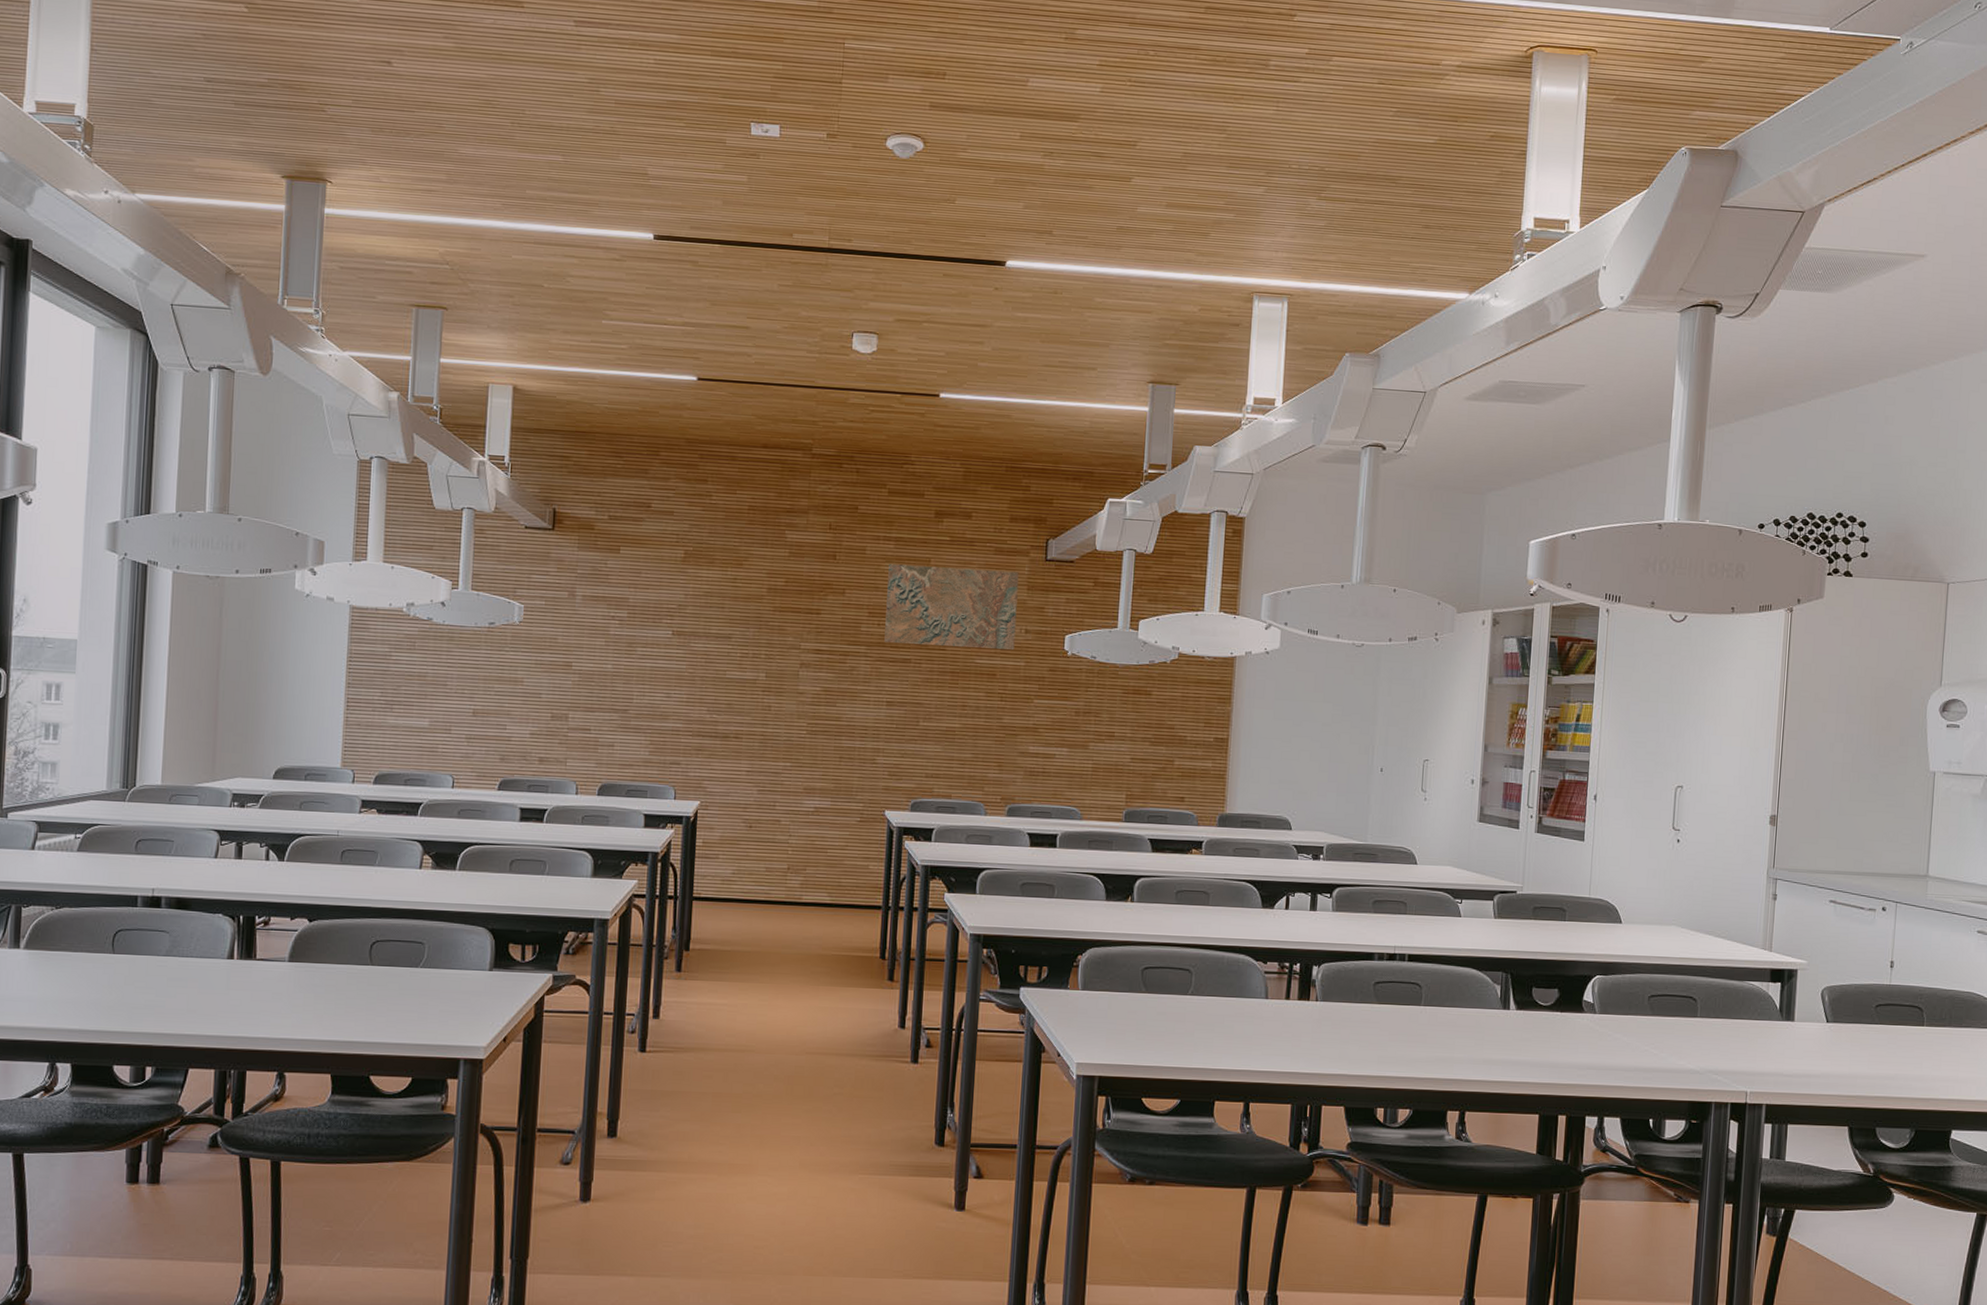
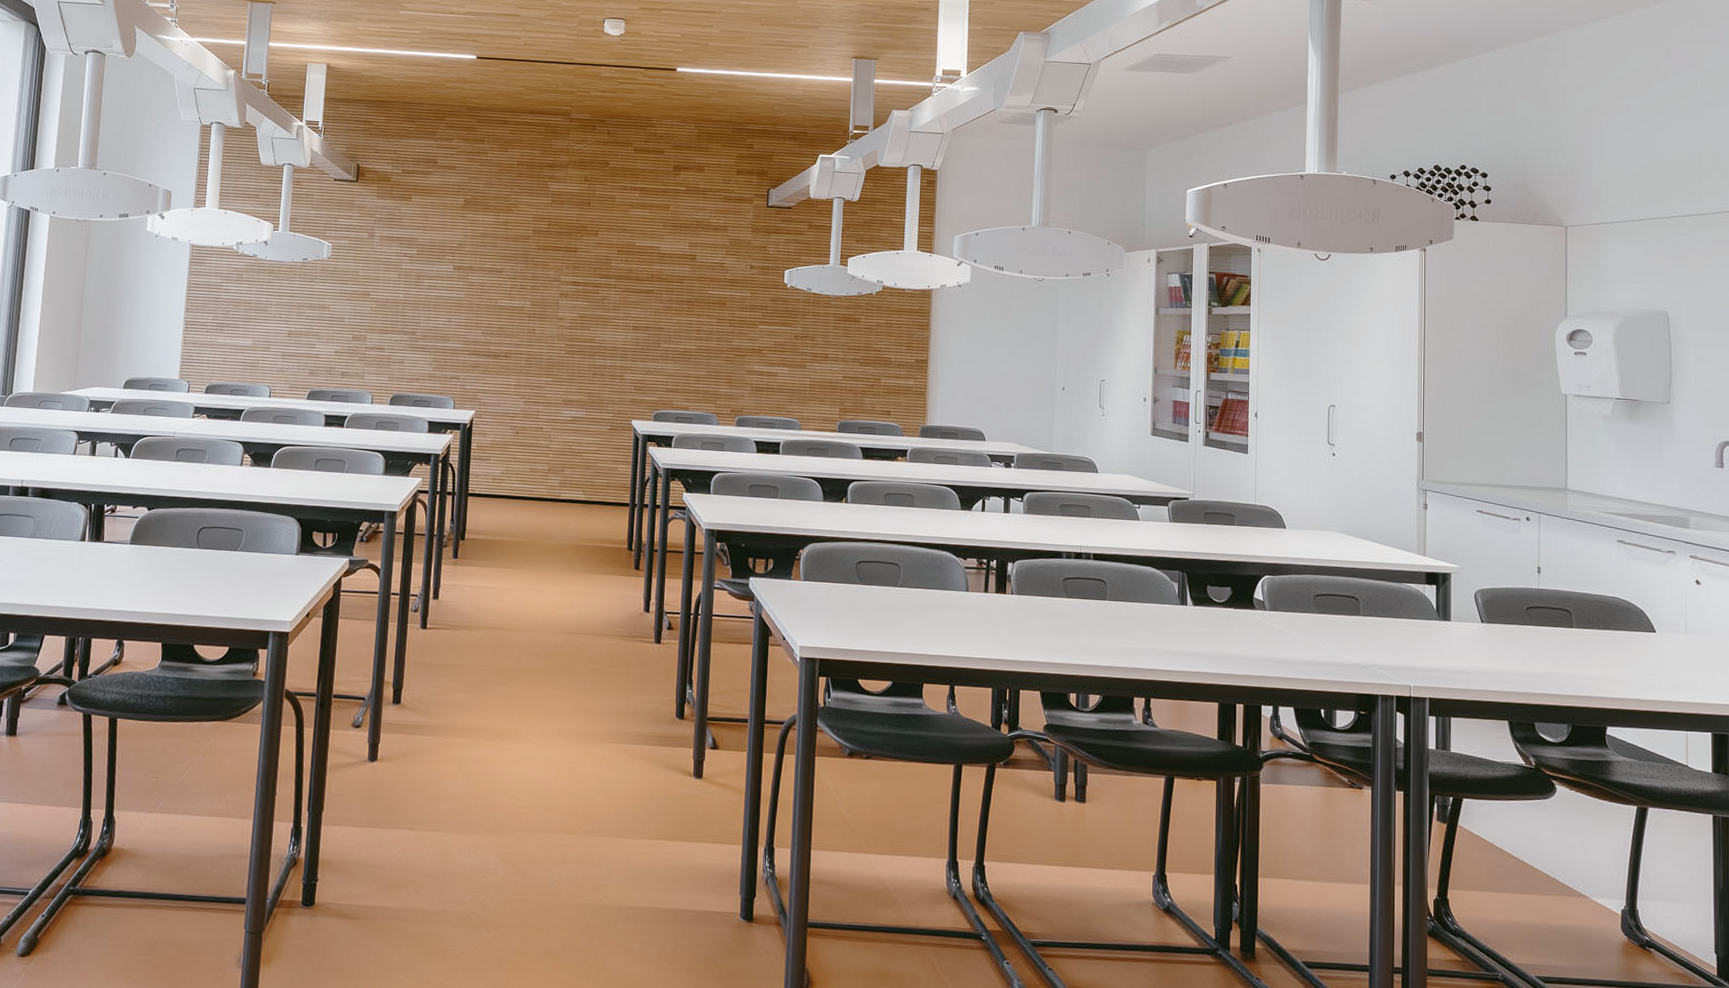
map: present [884,564,1019,650] -> none [631,210,745,283]

